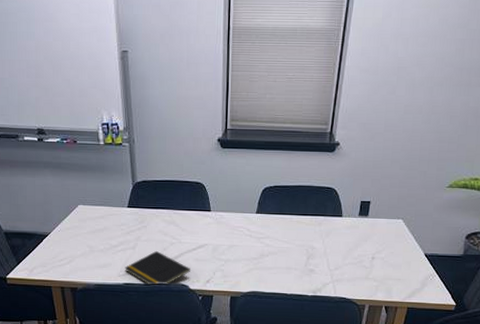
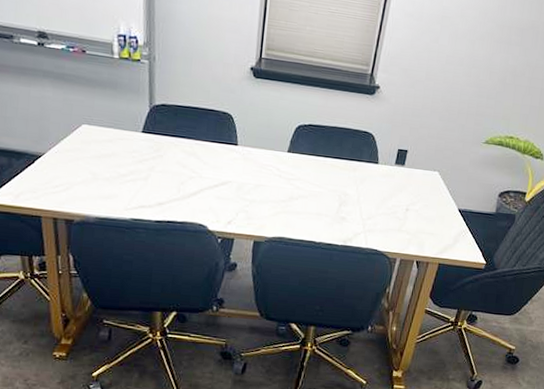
notepad: present [125,250,190,286] -> none [133,184,210,224]

